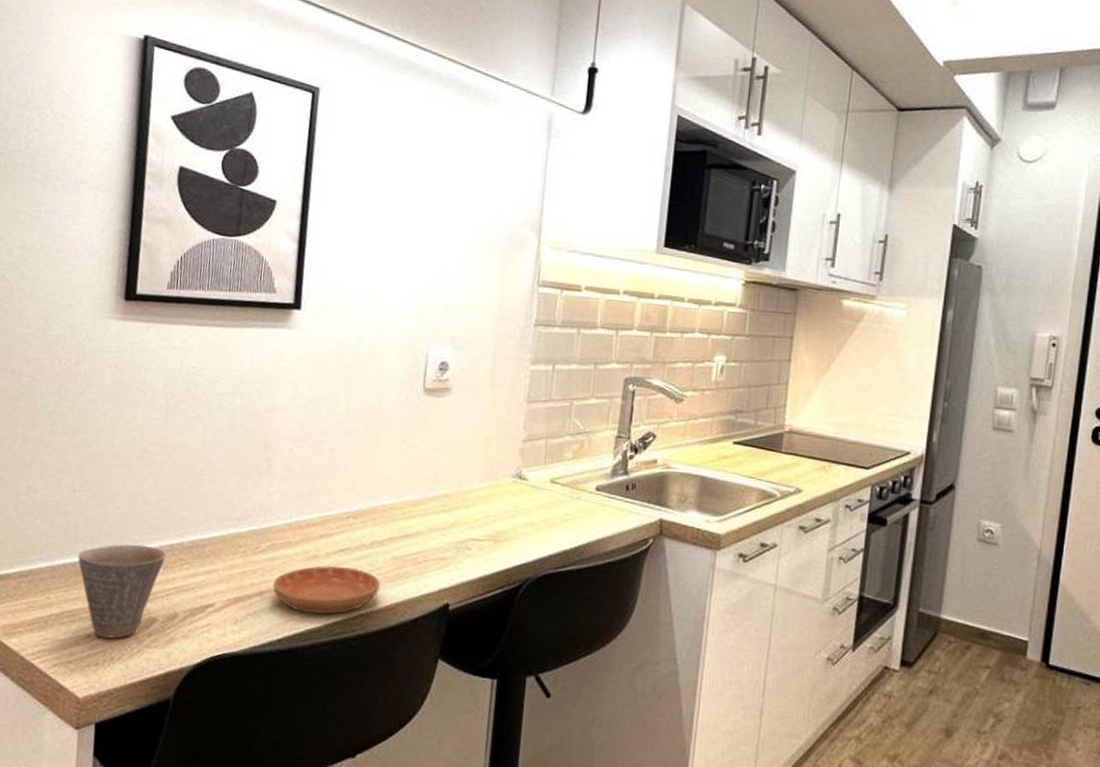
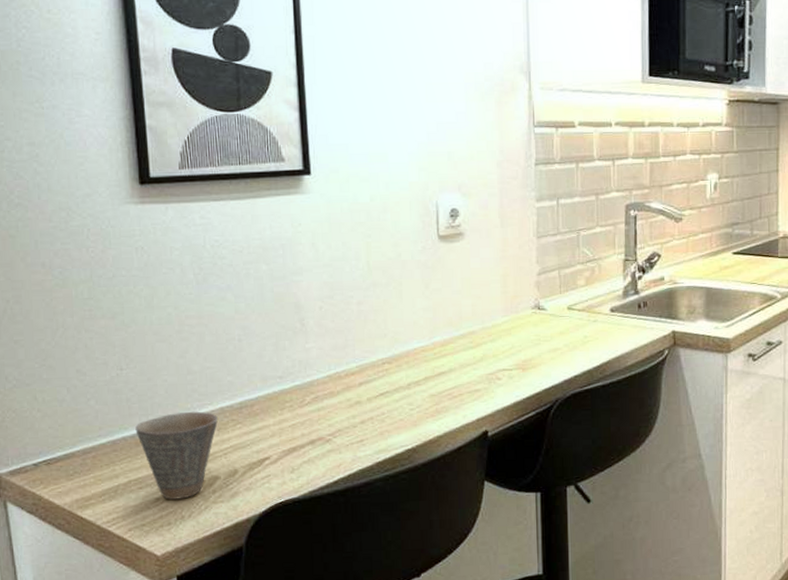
saucer: present [273,566,380,614] -> none [322,409,422,455]

